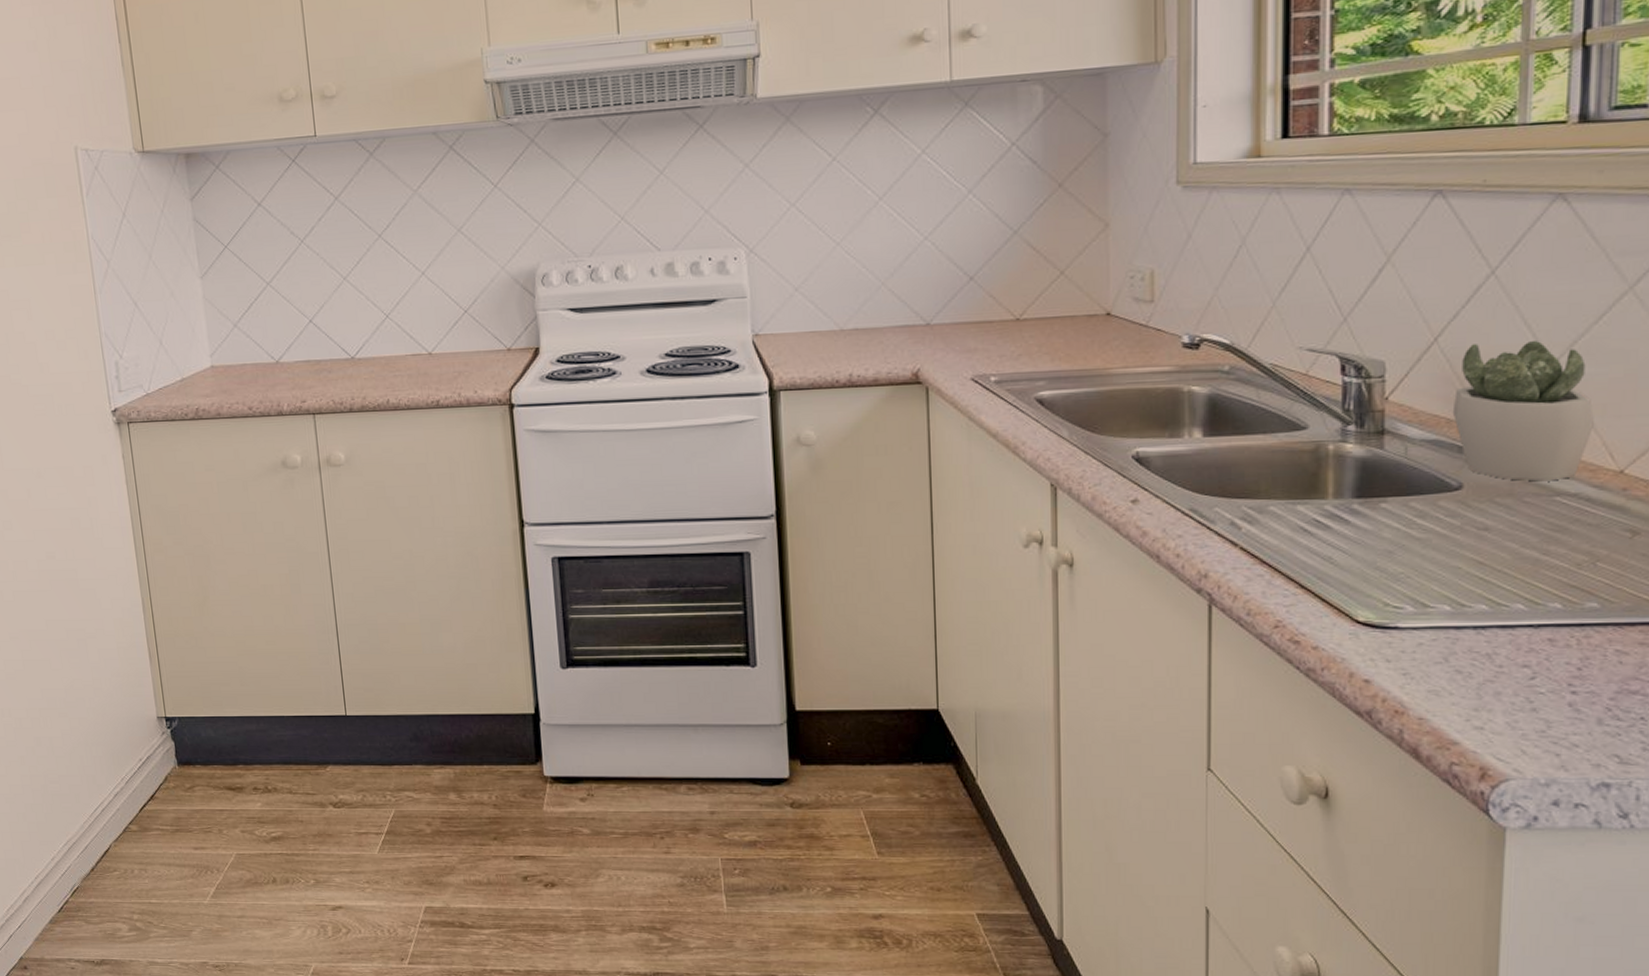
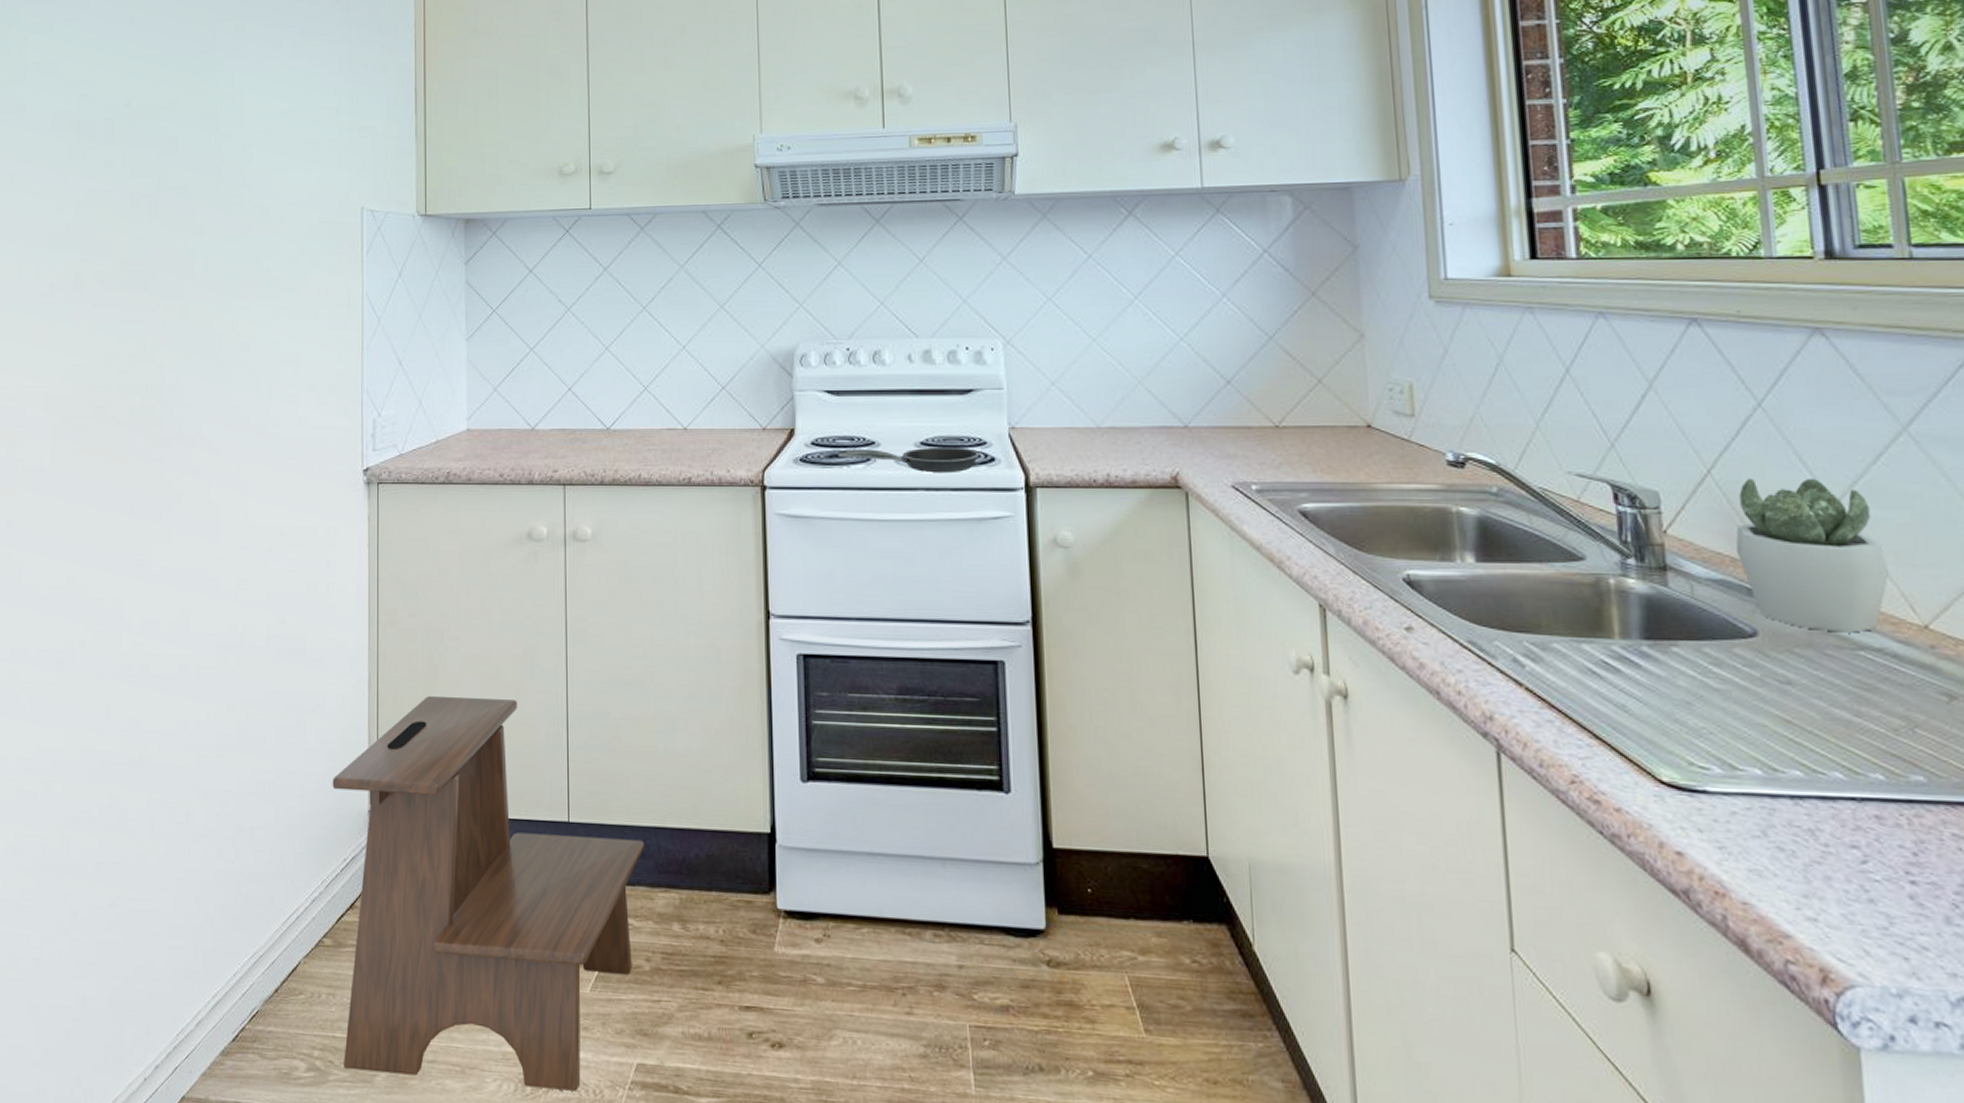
step stool: none [119,613,419,932] -> present [332,696,645,1092]
frying pan: none [584,356,724,383] -> present [838,447,979,474]

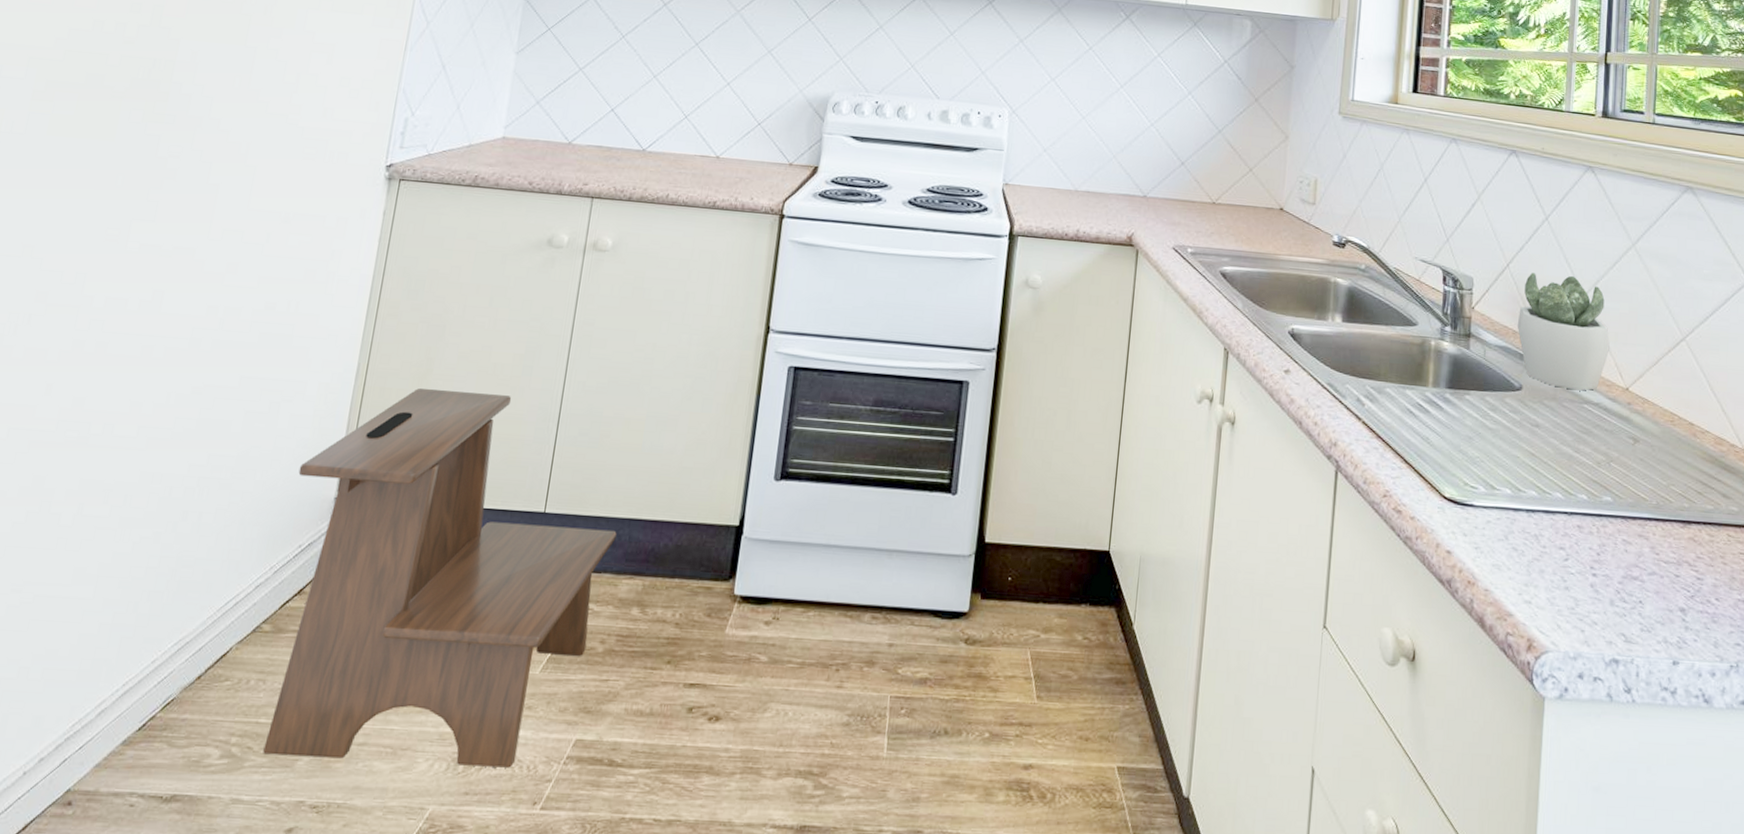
frying pan: present [838,447,979,474] -> none [853,189,976,218]

